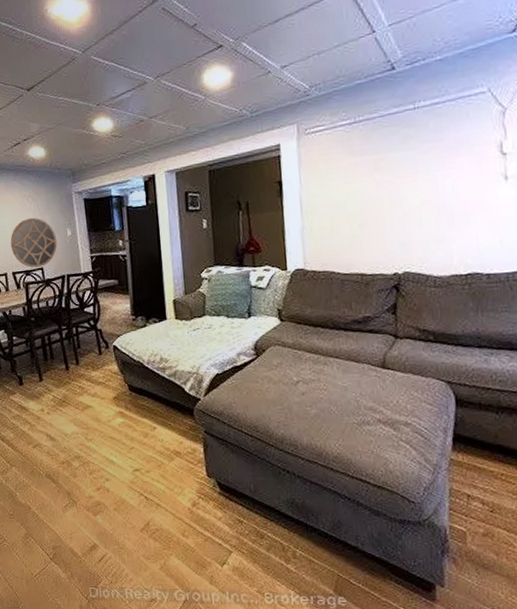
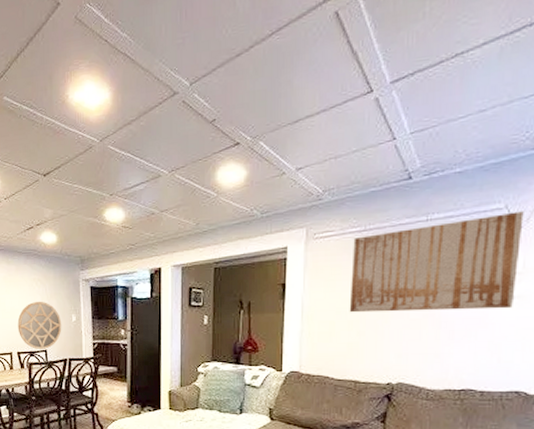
wall art: none [344,93,508,205] -> present [349,211,524,313]

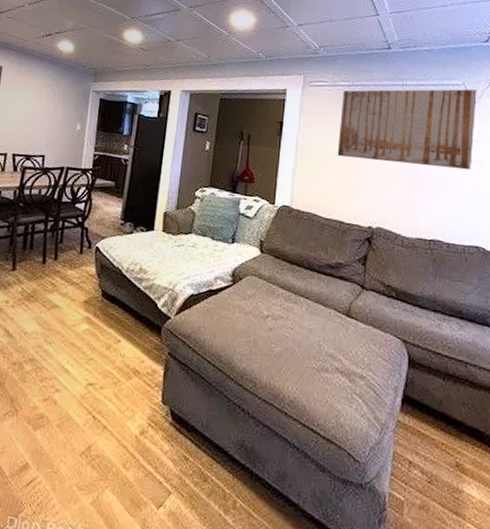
home mirror: present [17,301,62,349] -> none [17,105,66,155]

